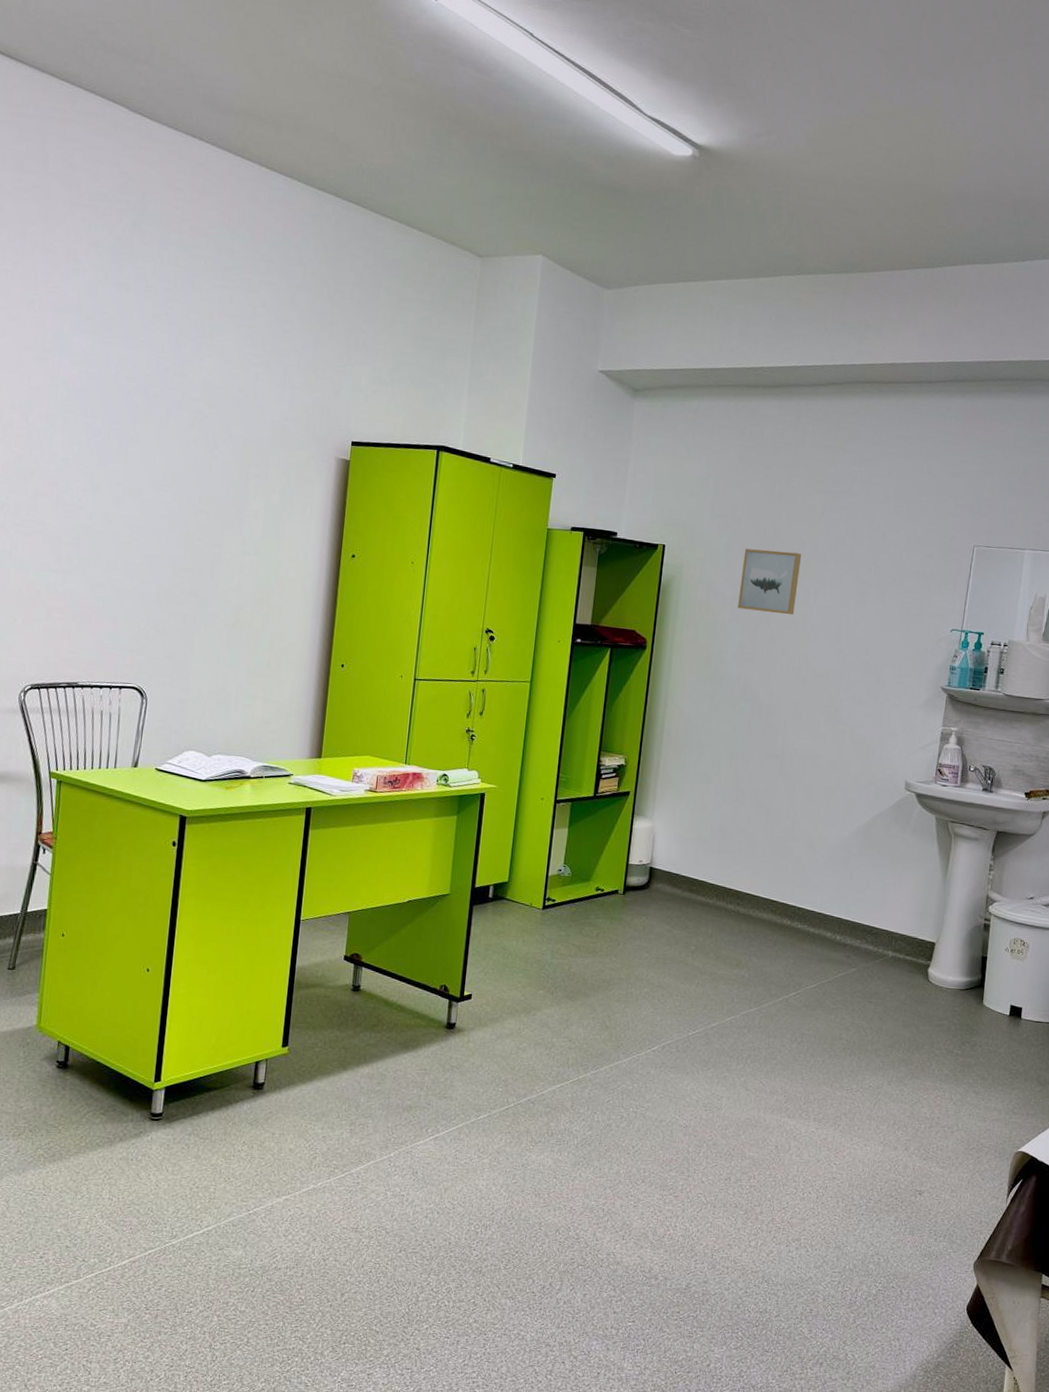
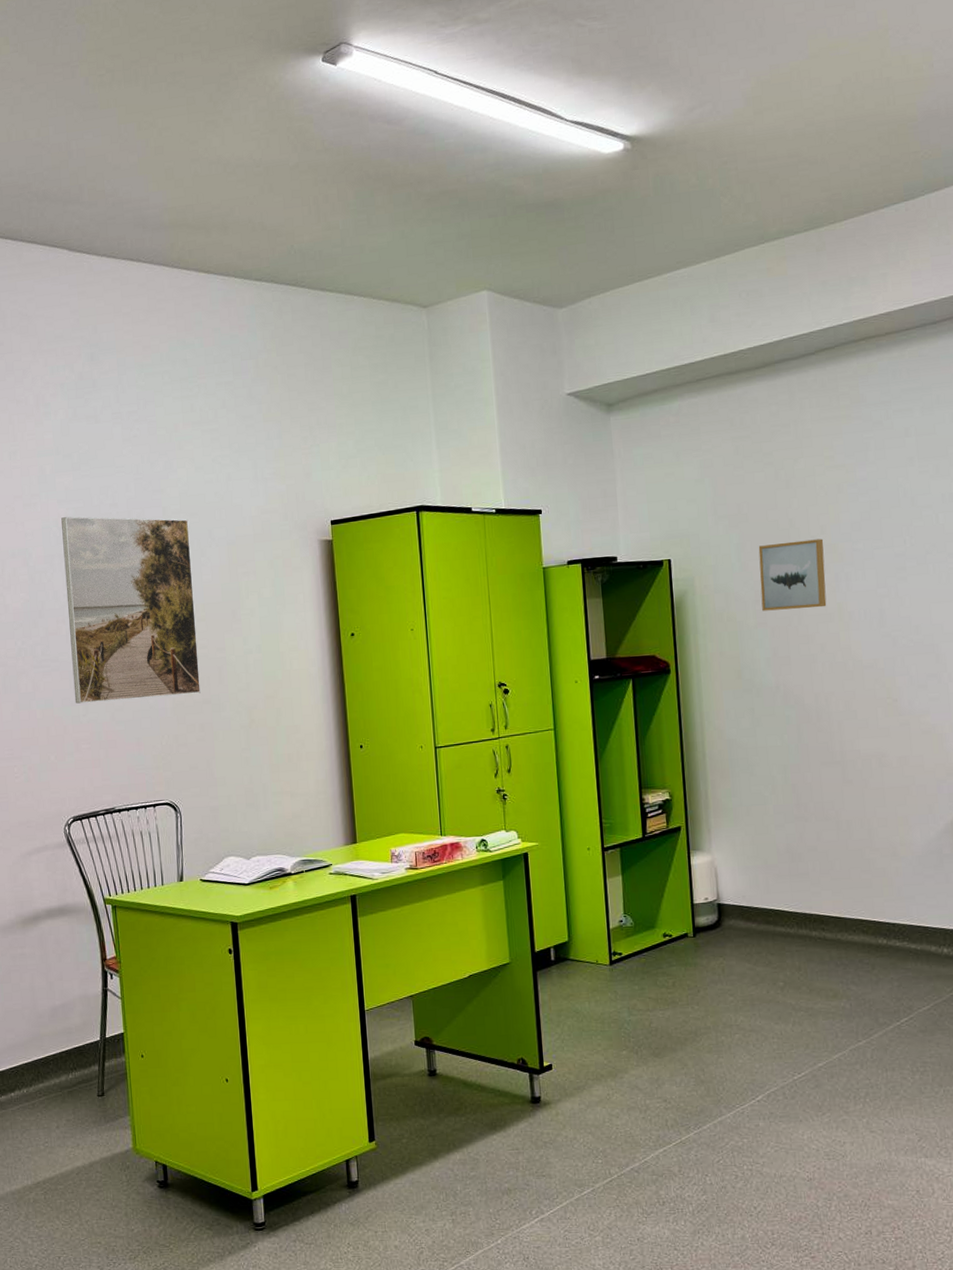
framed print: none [54,378,207,584] -> present [61,516,201,704]

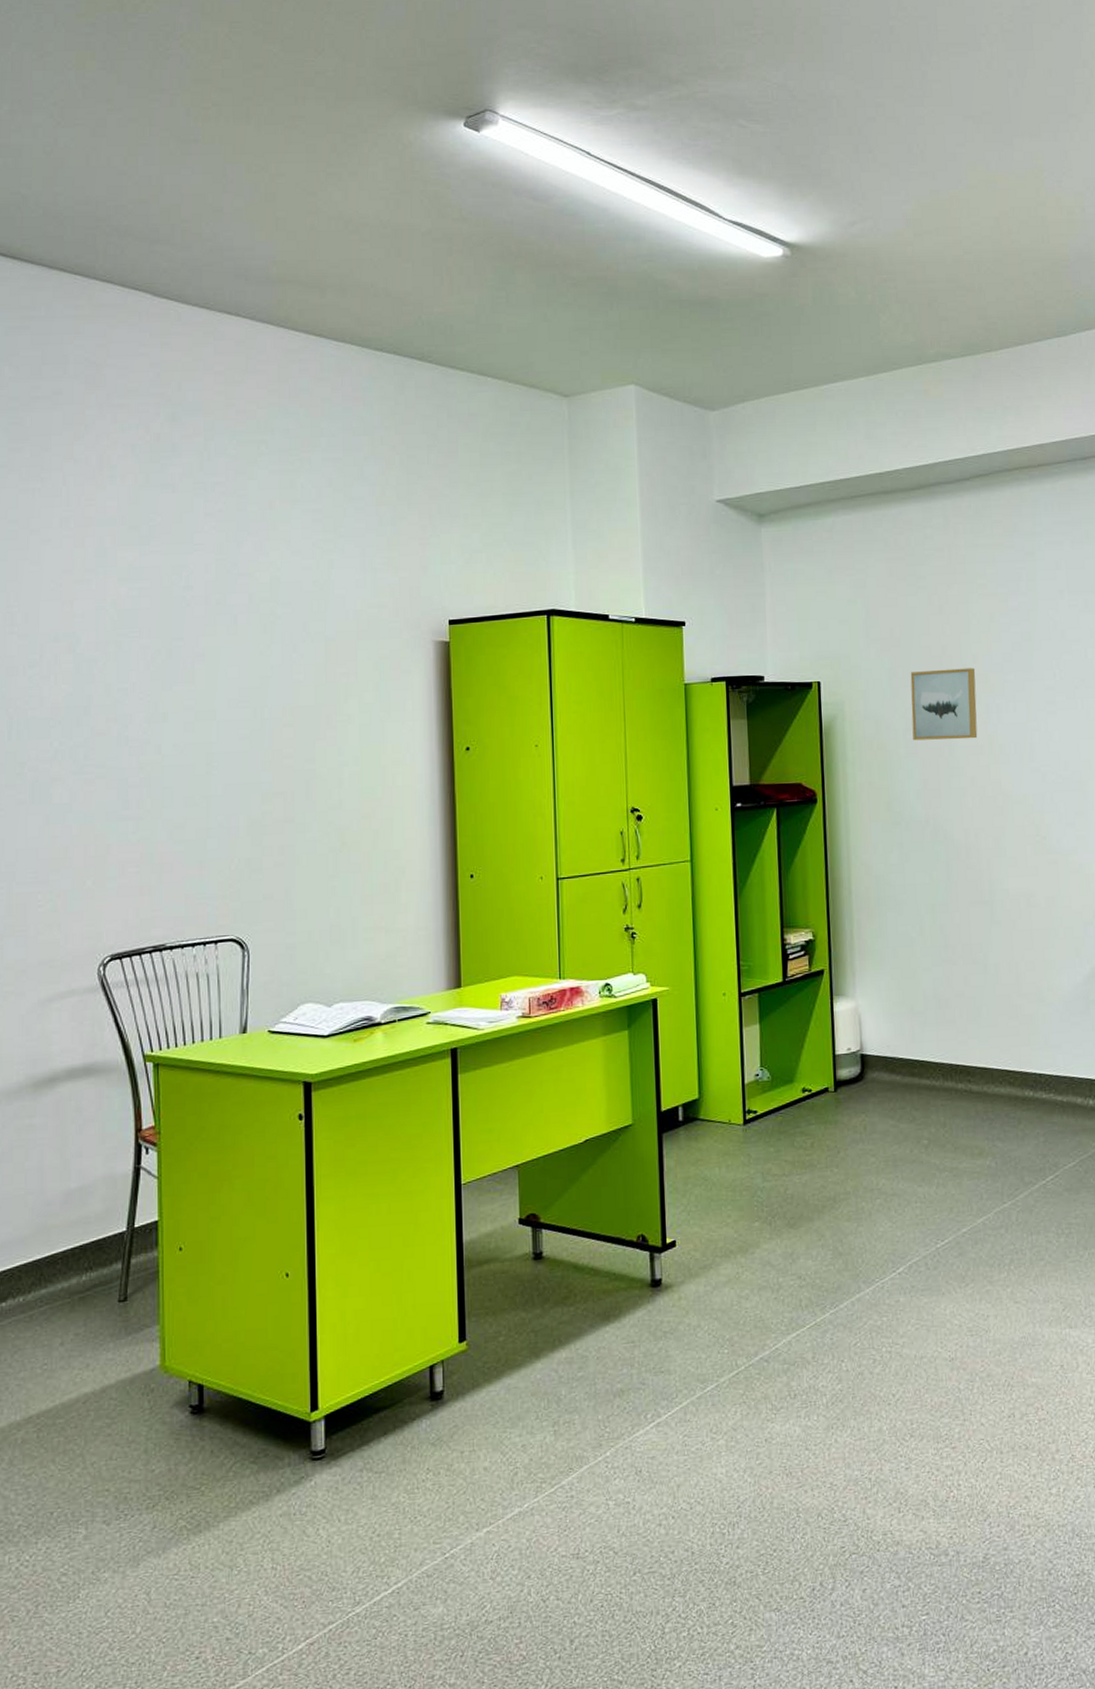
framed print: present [61,516,201,704] -> none [121,597,282,819]

